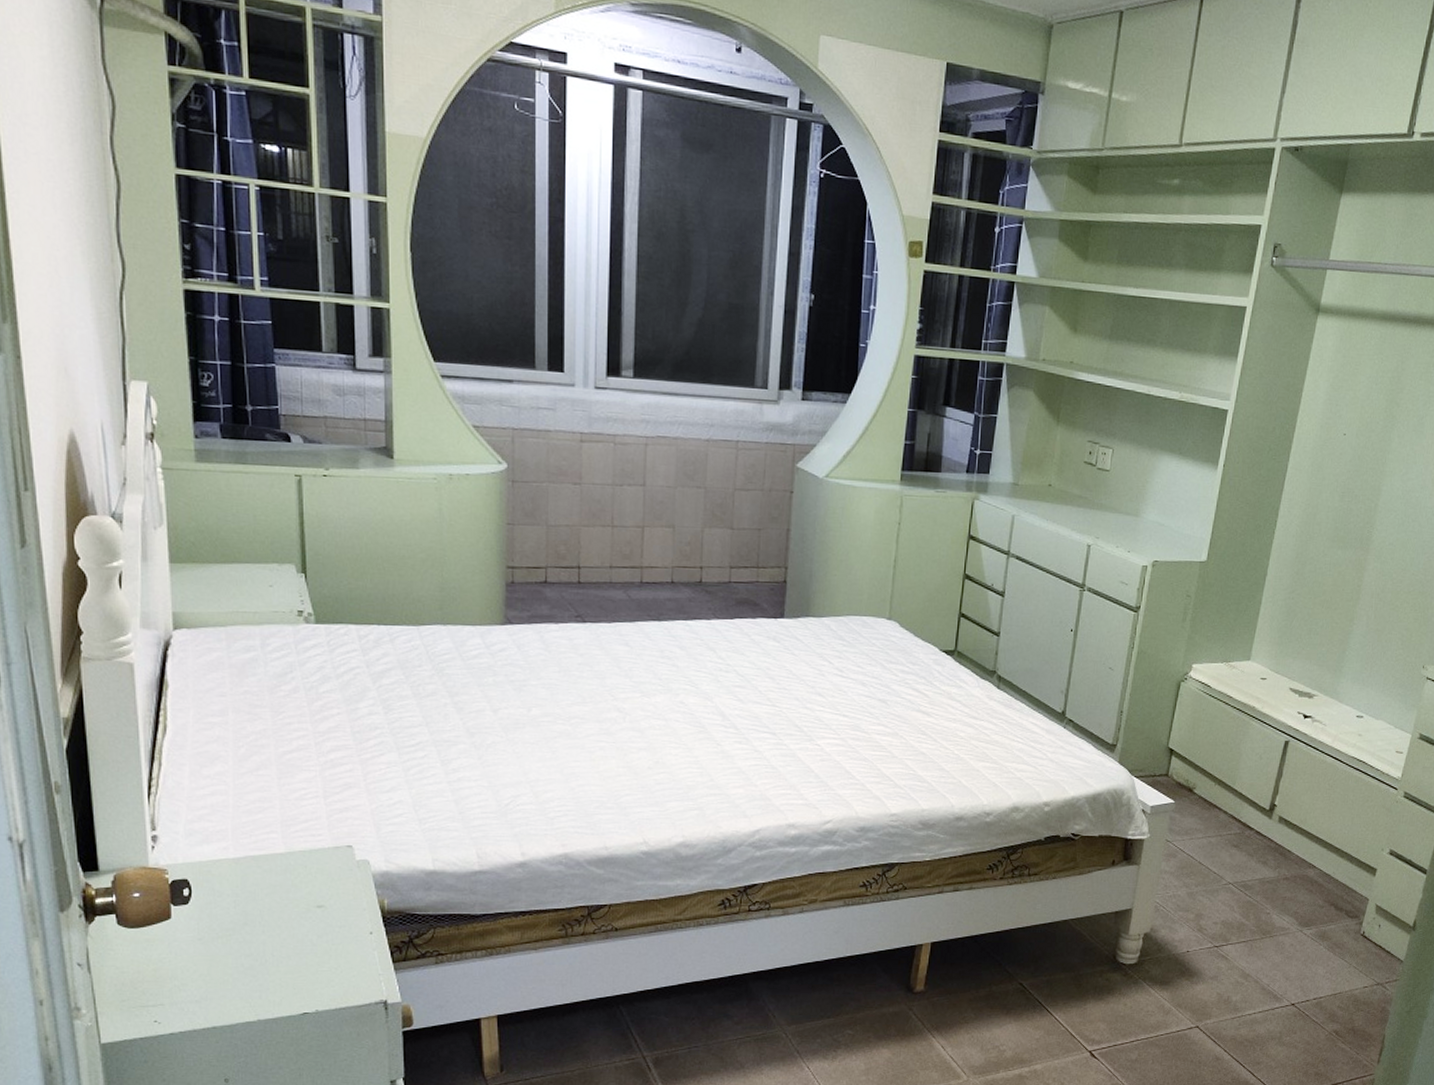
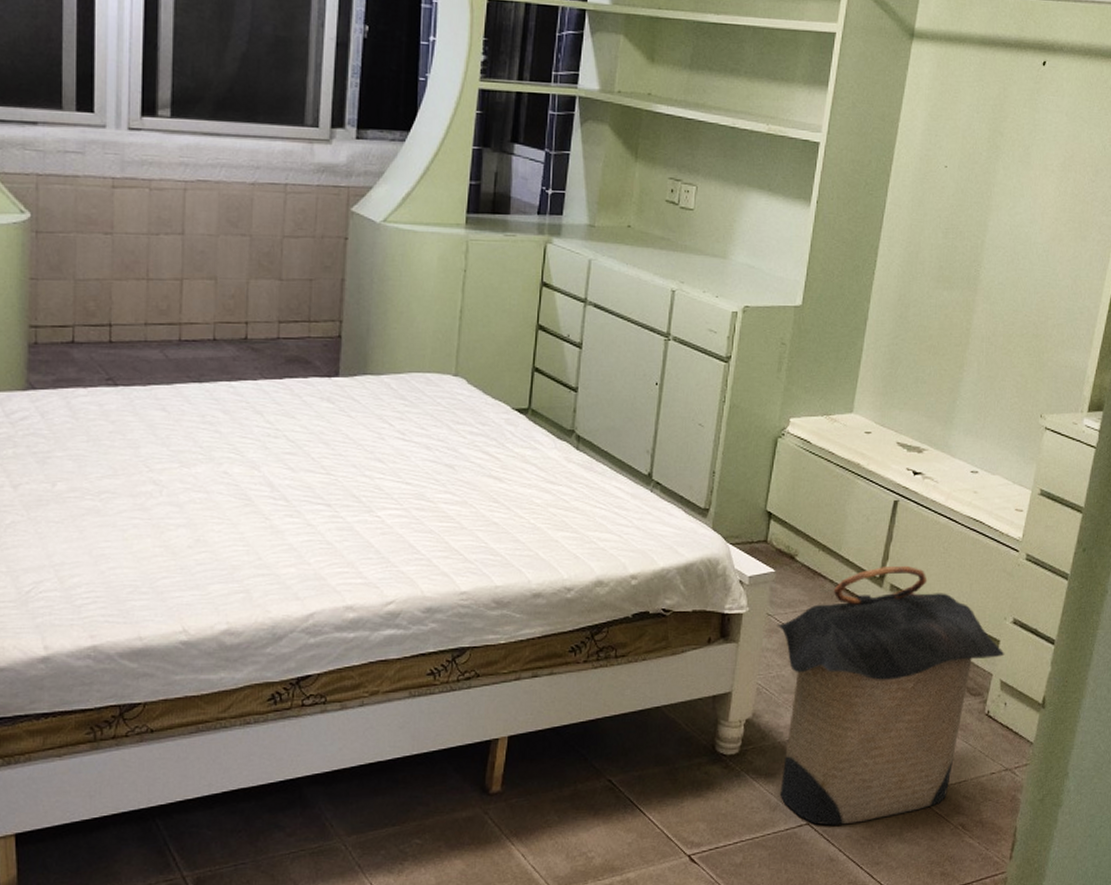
laundry hamper: none [1172,799,1381,1029] -> present [777,565,1005,826]

